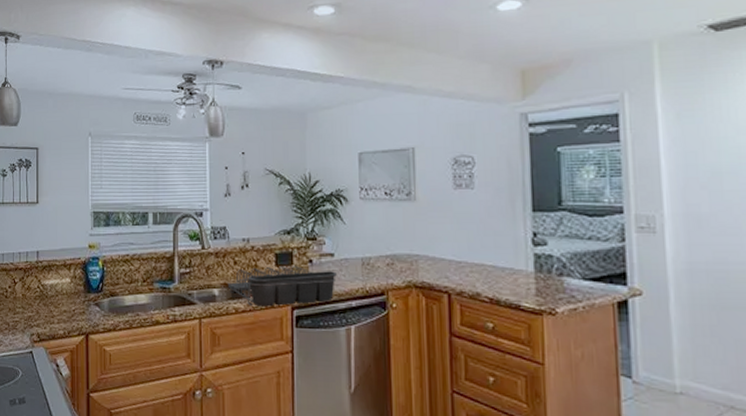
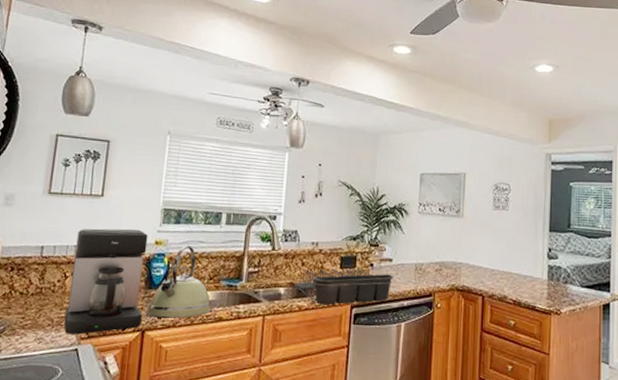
coffee maker: none [18,234,84,338] -> present [64,228,148,335]
kettle: none [88,248,149,322] -> present [146,245,212,319]

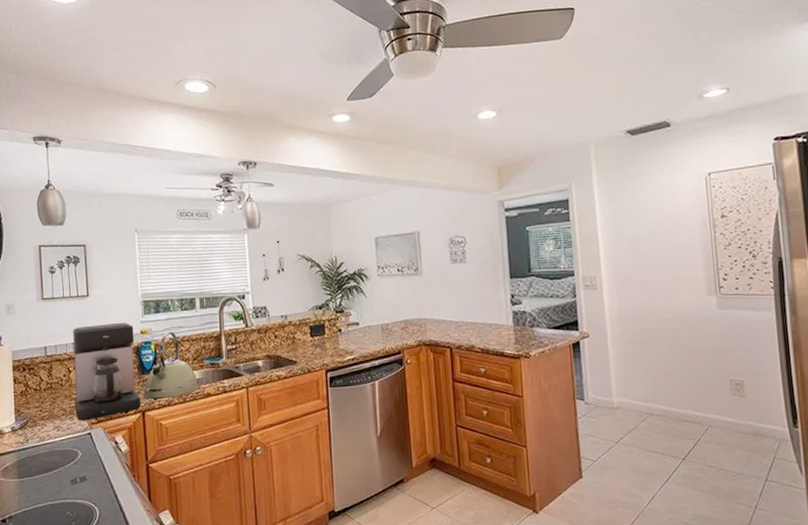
dish rack: present [293,268,393,306] -> none [270,334,362,373]

